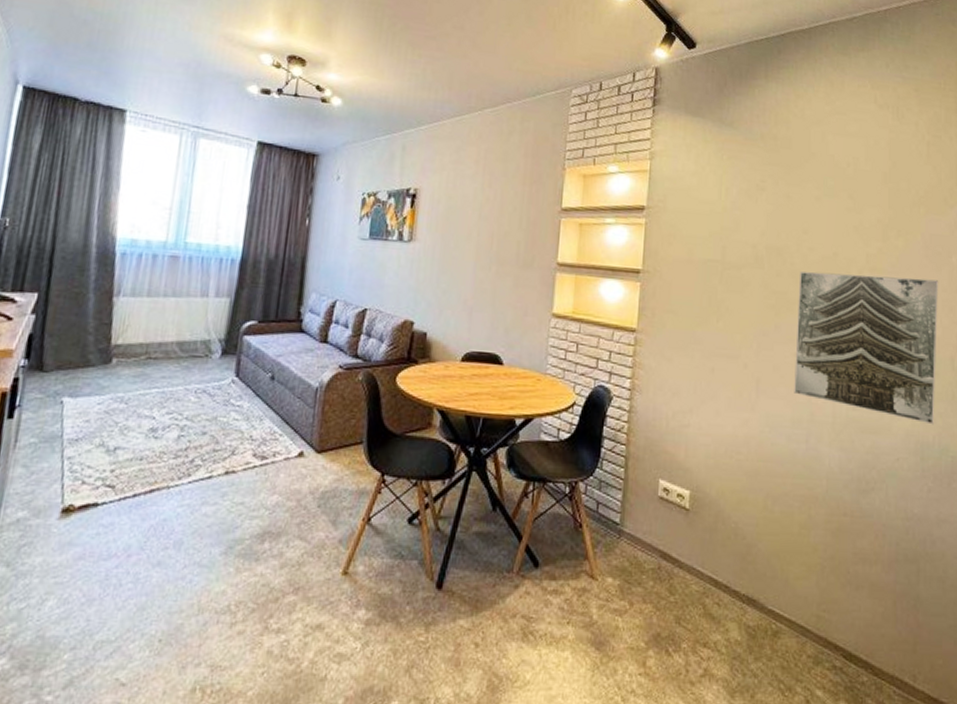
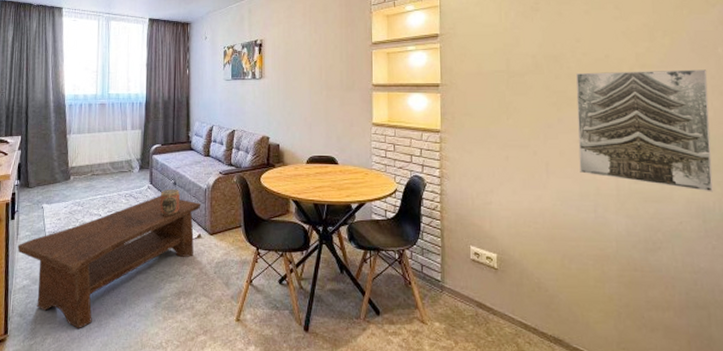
coffee table: none [13,394,309,584] -> present [17,195,201,328]
decorative container: none [246,385,279,424] -> present [160,188,181,216]

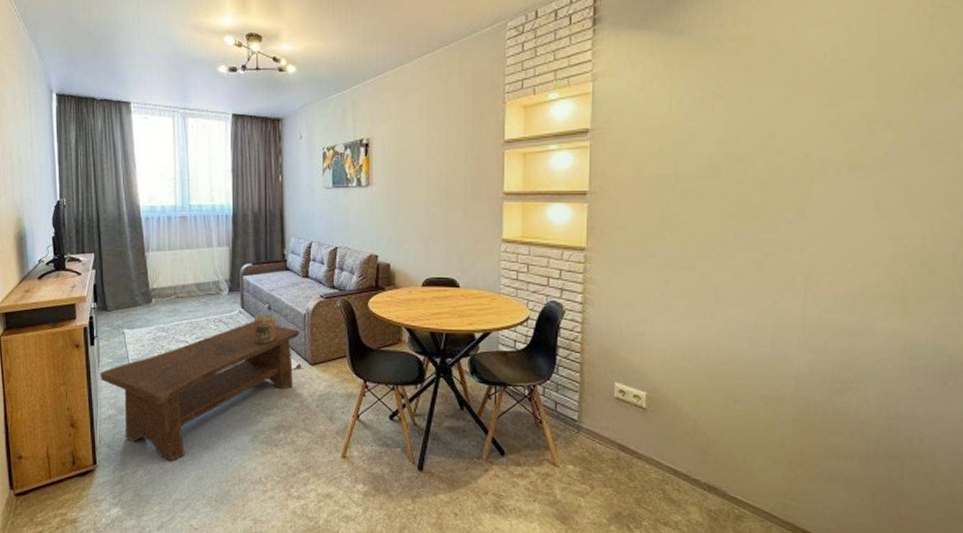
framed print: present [576,69,713,192] -> none [758,171,940,324]

